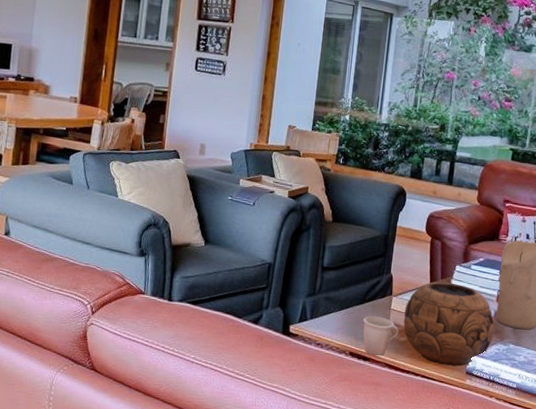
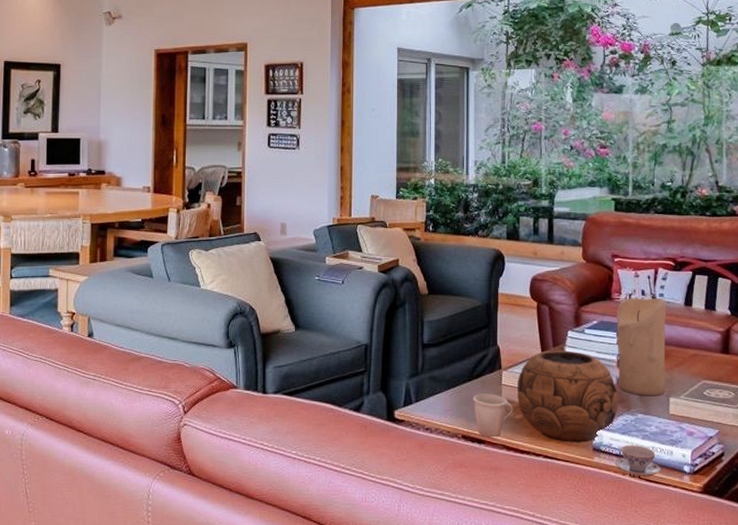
teacup: none [484,371,524,400] -> present [614,445,661,476]

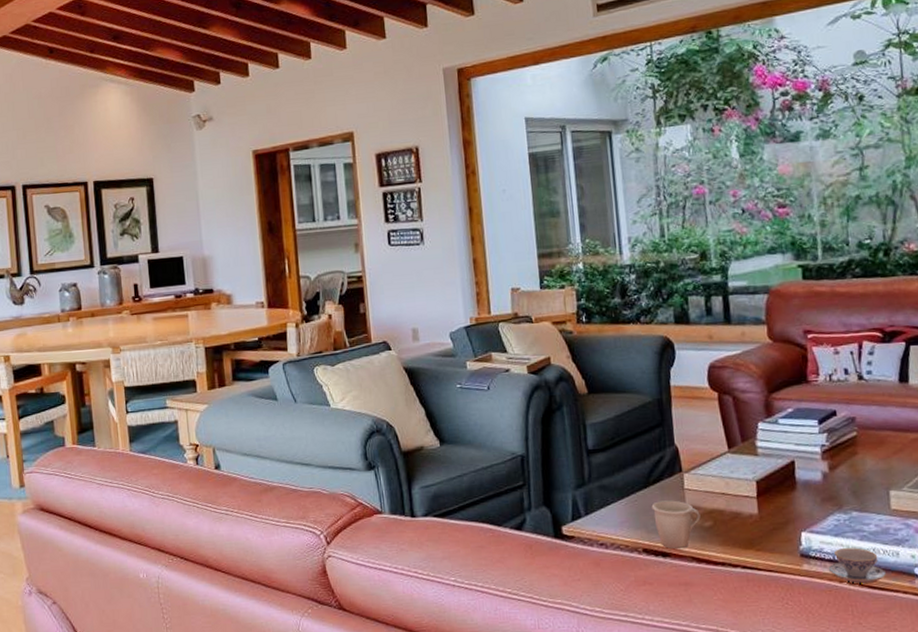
decorative bowl: present [517,350,619,443] -> none [702,445,828,550]
candle: present [616,298,666,397] -> none [815,376,884,491]

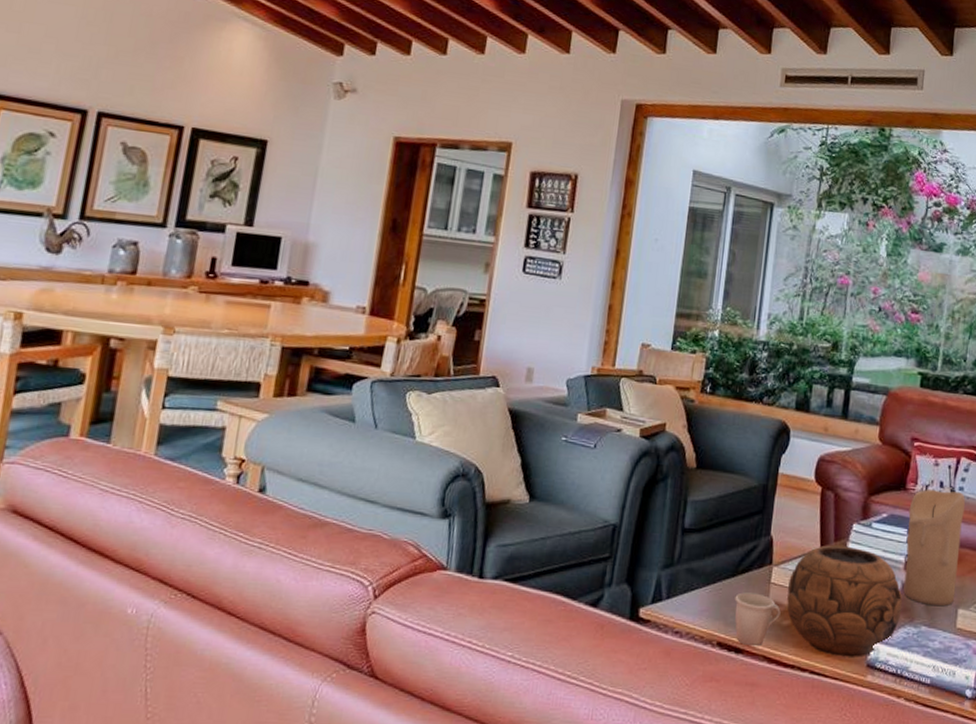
decorative bowl: none [702,445,828,550] -> present [786,545,903,657]
candle: none [815,376,884,491] -> present [903,490,965,607]
teacup: present [828,548,886,583] -> none [889,662,940,701]

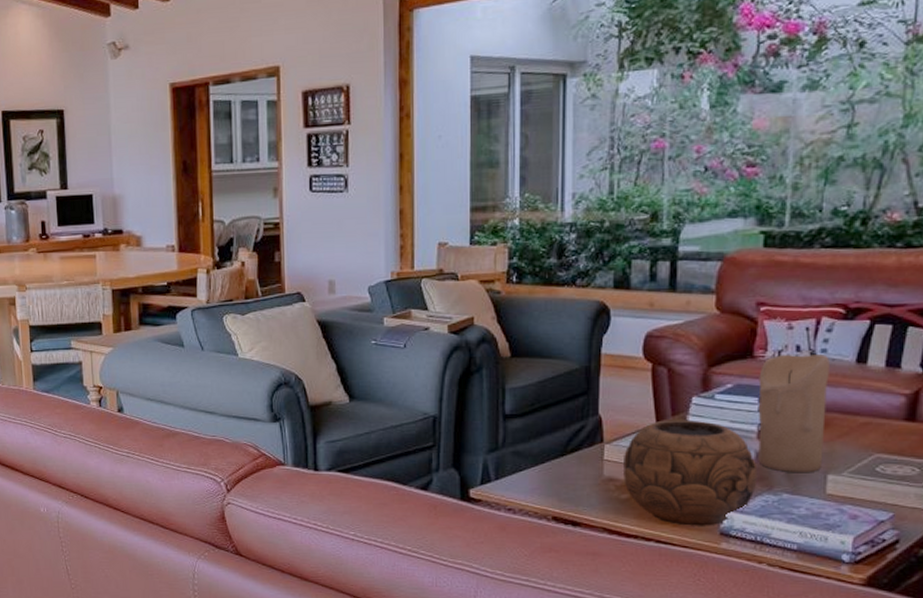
mug: present [734,592,781,647] -> none [566,470,618,520]

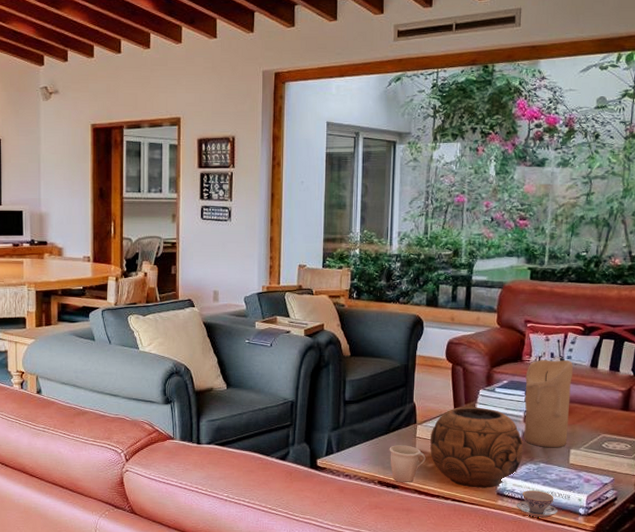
mug: none [566,470,618,520] -> present [389,445,426,483]
teacup: none [748,530,810,566] -> present [516,490,558,517]

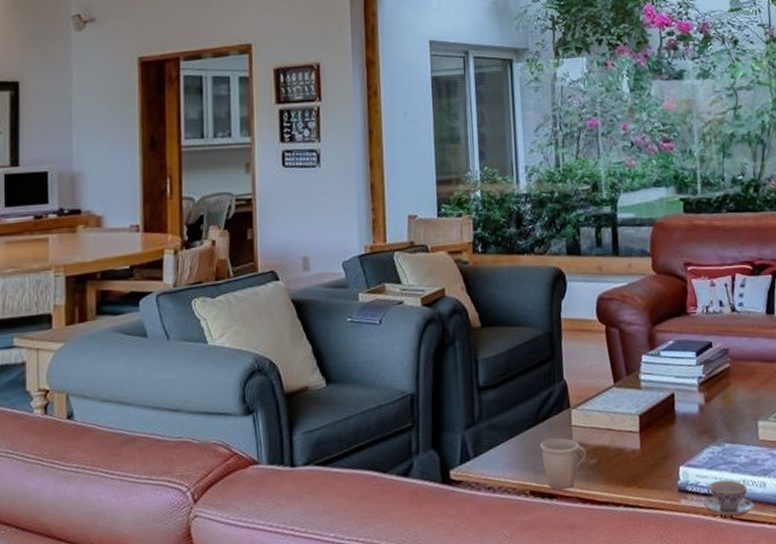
decorative bowl: present [430,407,524,488] -> none [589,378,704,487]
candle: present [524,360,573,448] -> none [693,308,753,423]

